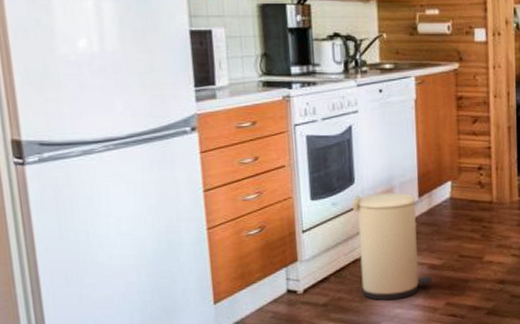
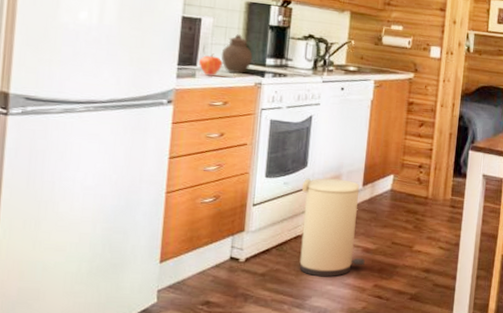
fruit: none [217,68,245,95] -> present [199,53,224,76]
jar: none [239,43,276,89] -> present [221,34,253,74]

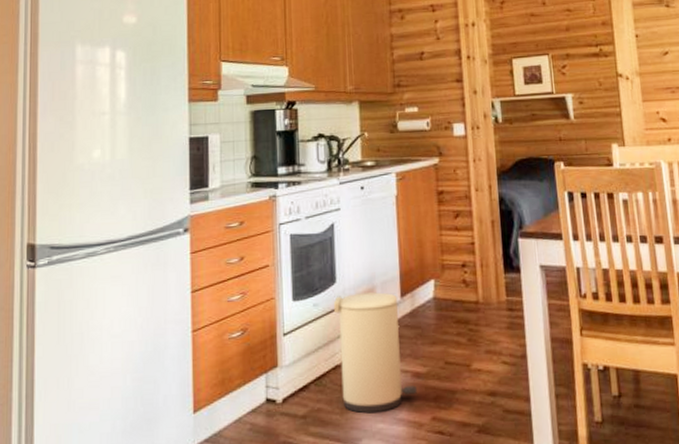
fruit: present [199,53,224,76] -> none [211,171,235,196]
jar: present [221,34,253,74] -> none [231,146,264,190]

